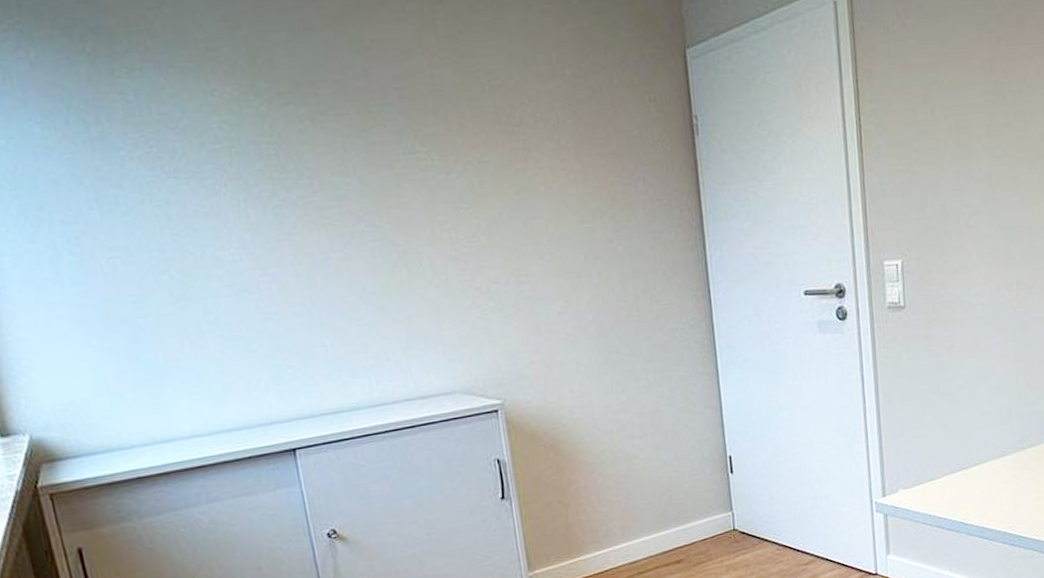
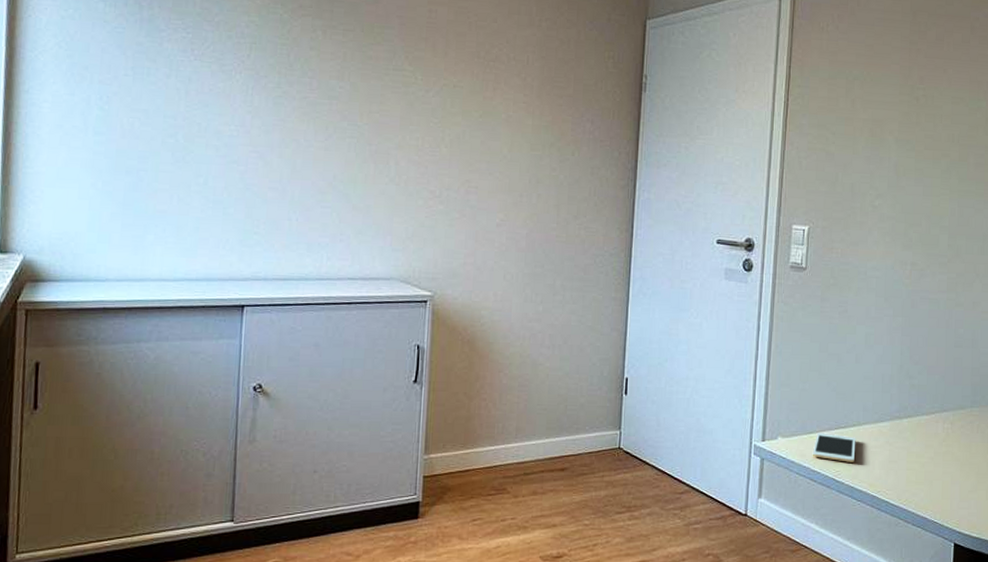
cell phone: none [936,476,981,504] -> present [812,433,856,462]

